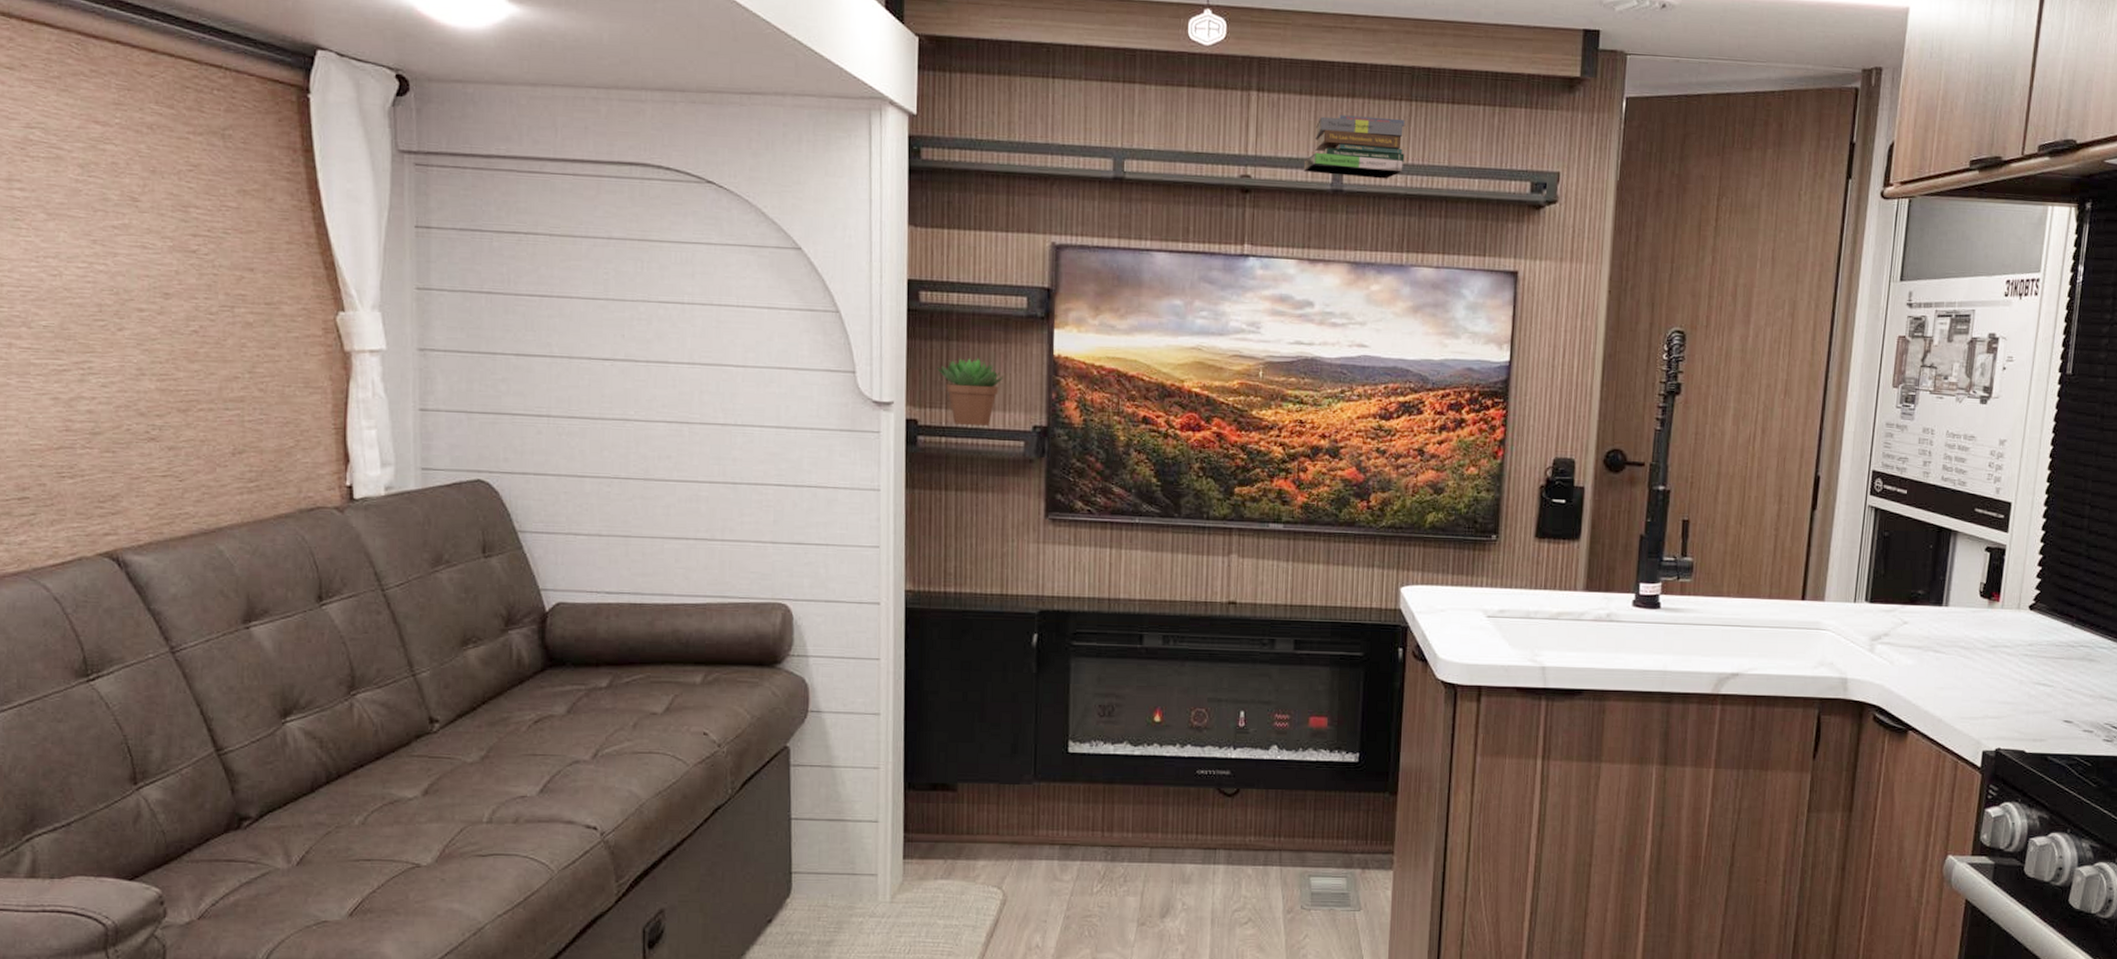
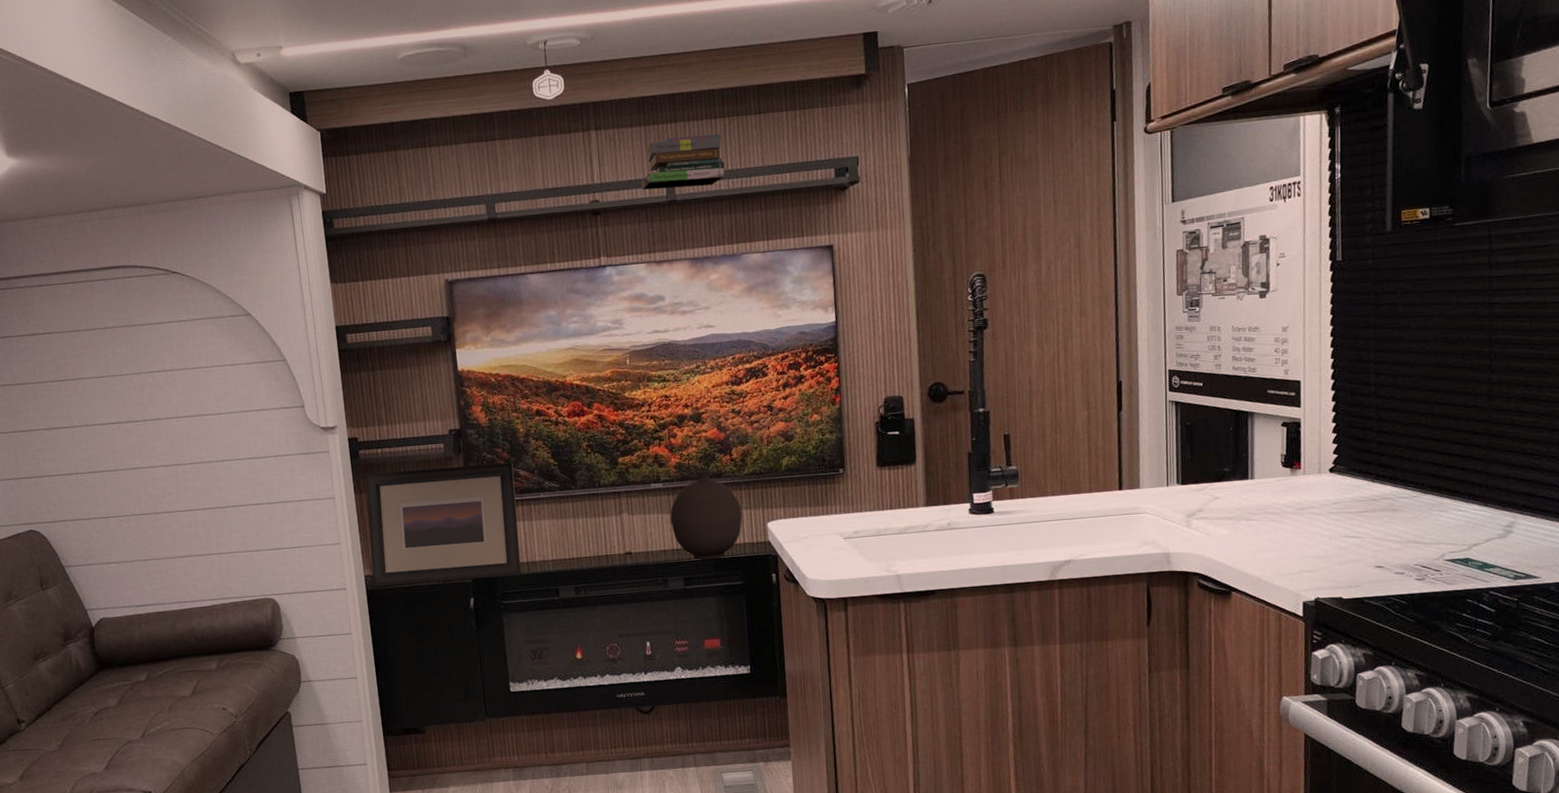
picture frame: none [914,466,1107,613] -> present [365,462,522,587]
succulent plant: present [936,358,1003,427] -> none [366,381,420,437]
decorative vase: none [1287,514,1373,623] -> present [670,469,743,560]

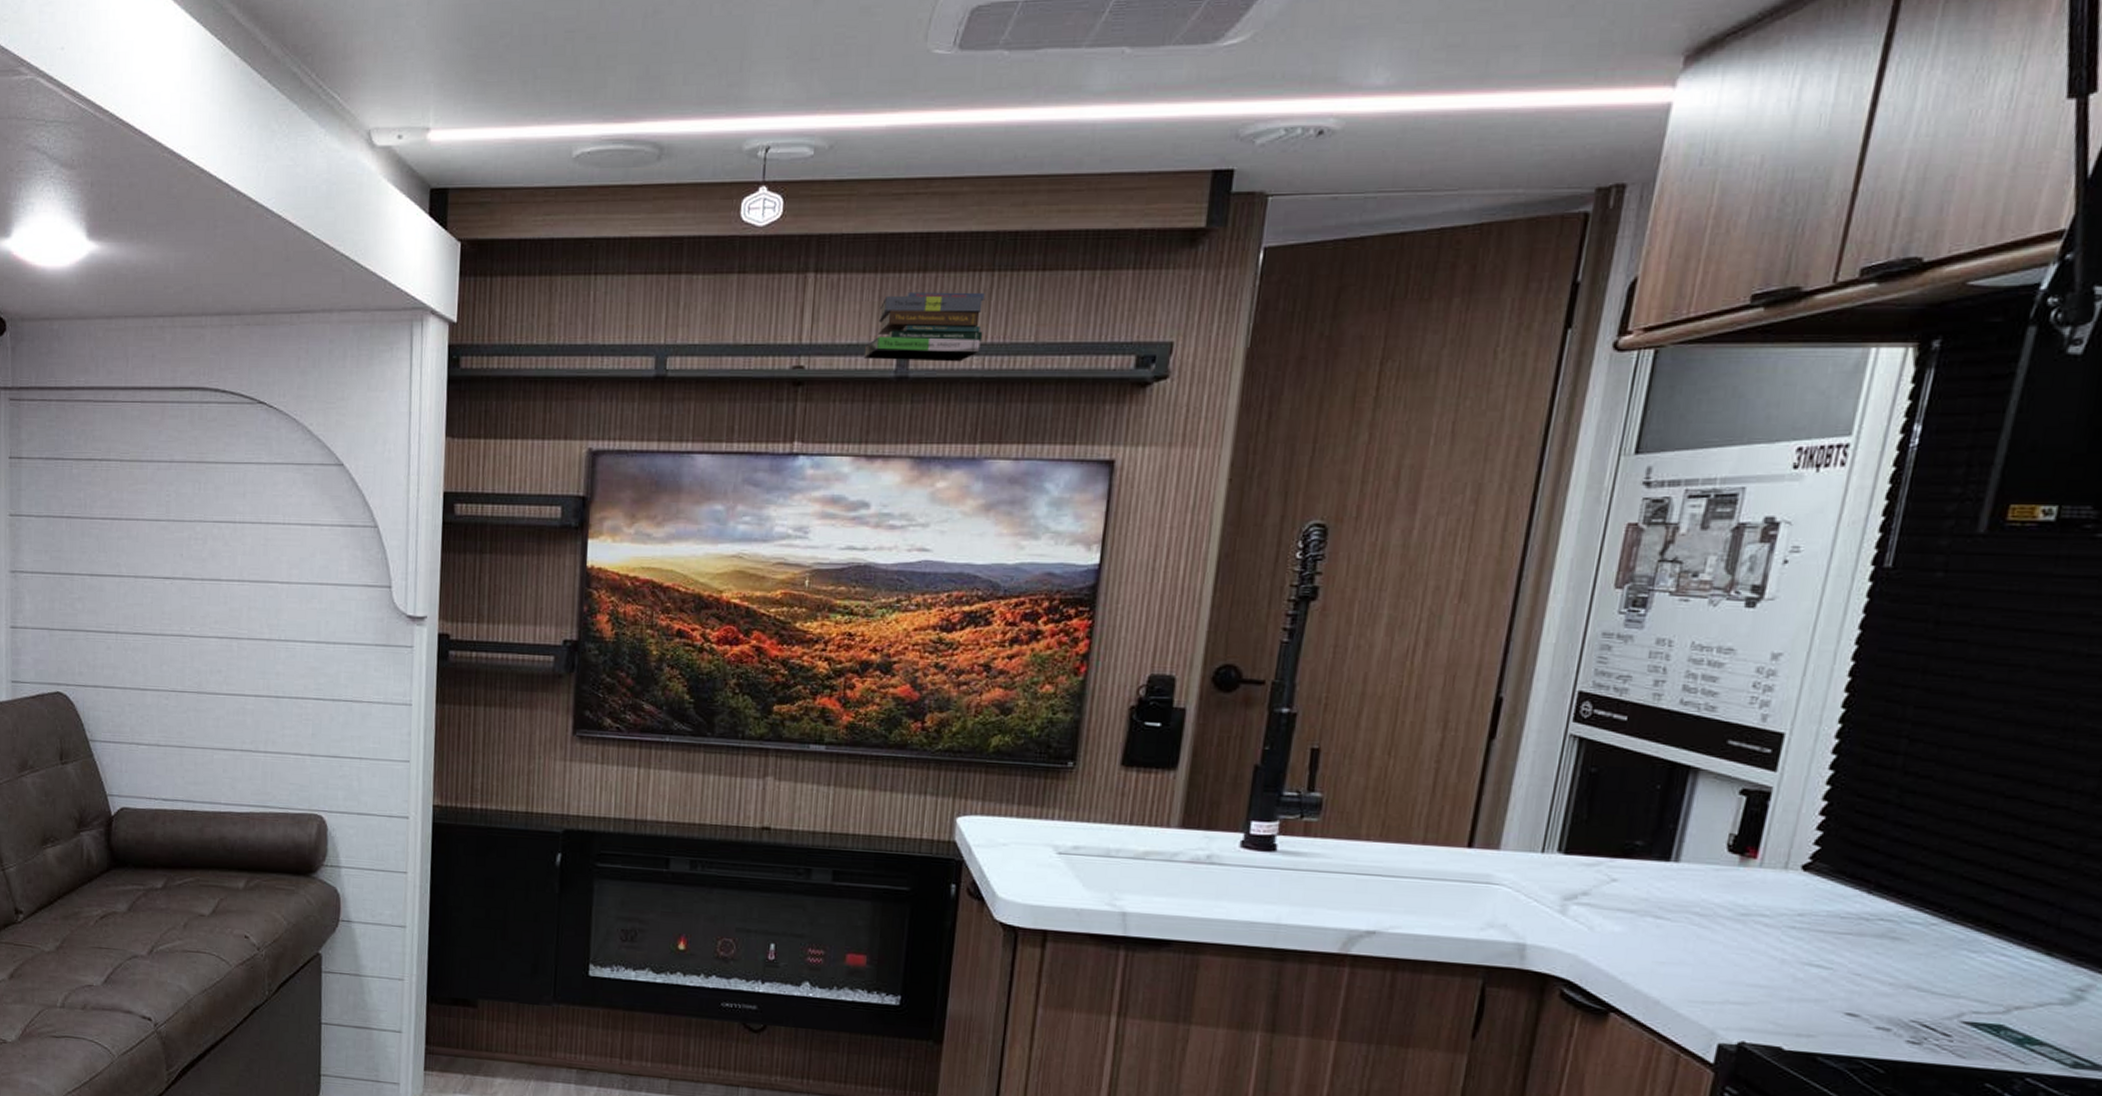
picture frame: present [365,462,522,587] -> none [441,681,638,835]
decorative vase: present [670,469,743,560] -> none [828,735,926,854]

